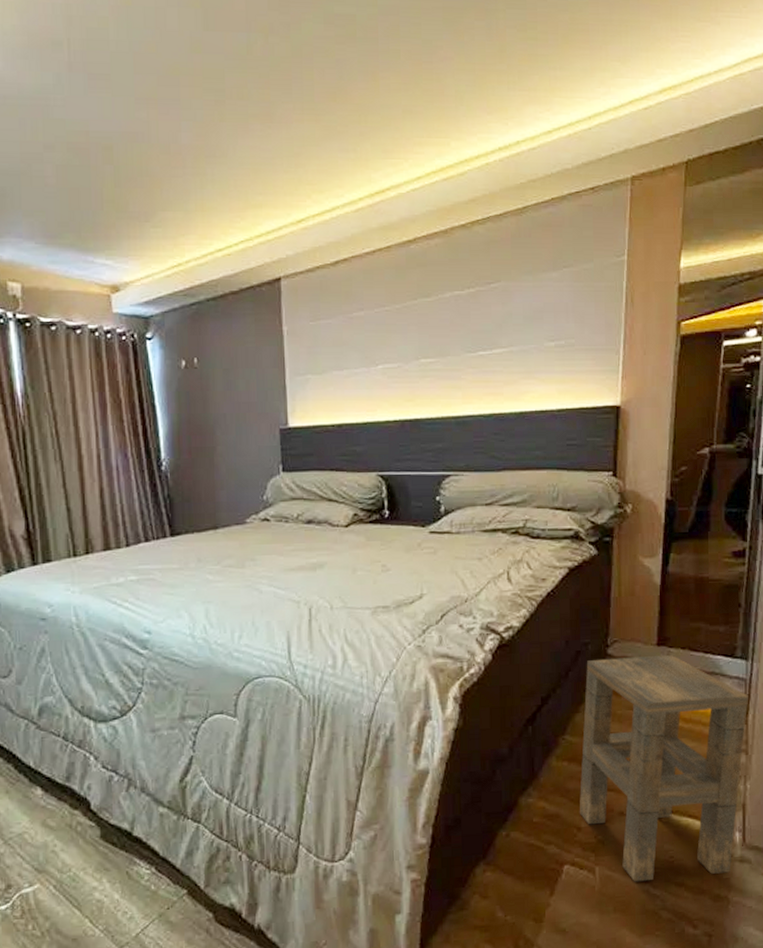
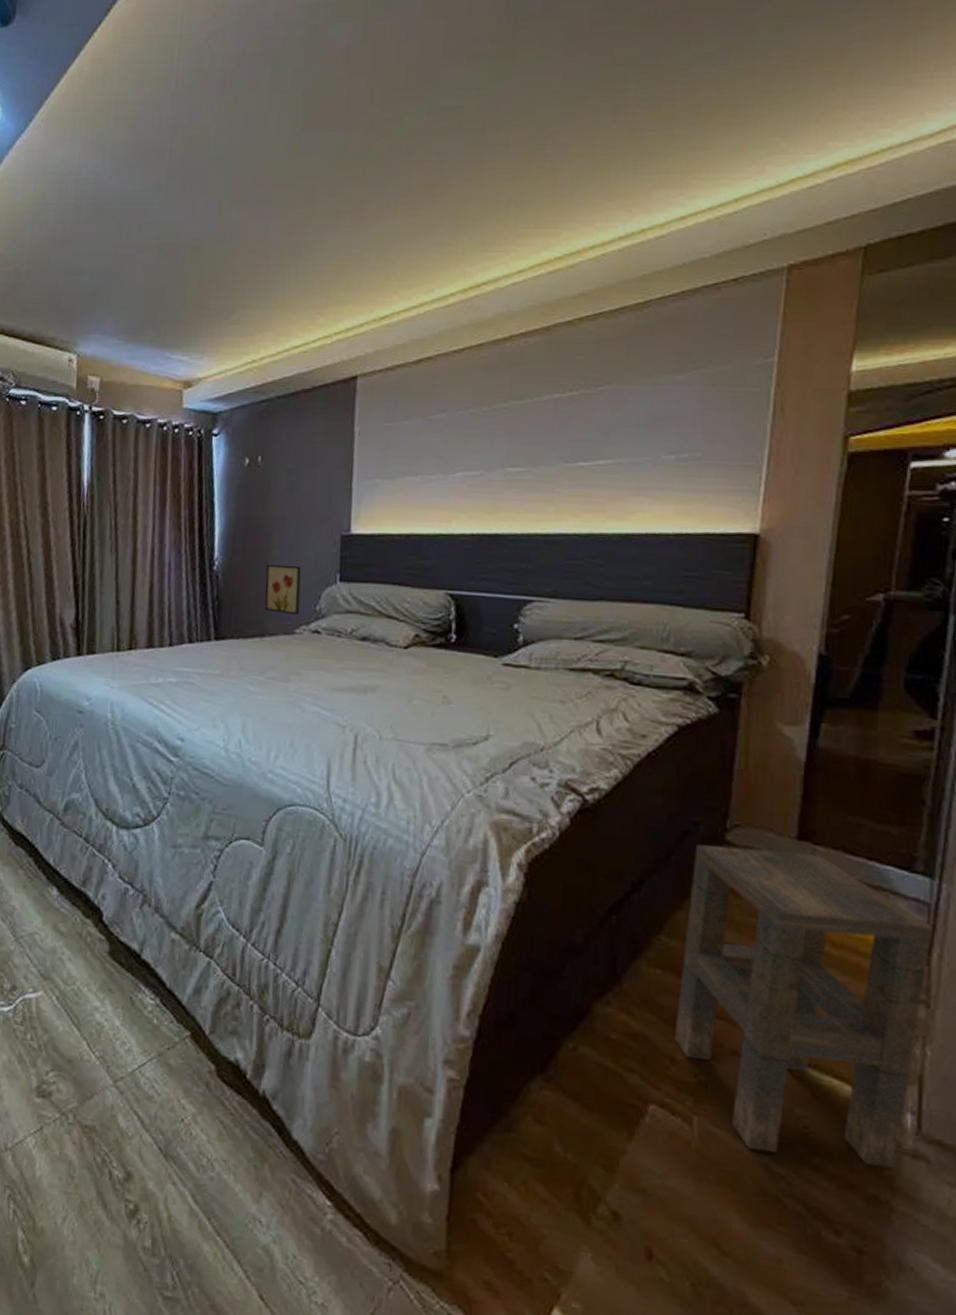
wall art: none [213,460,249,507] -> present [265,564,302,616]

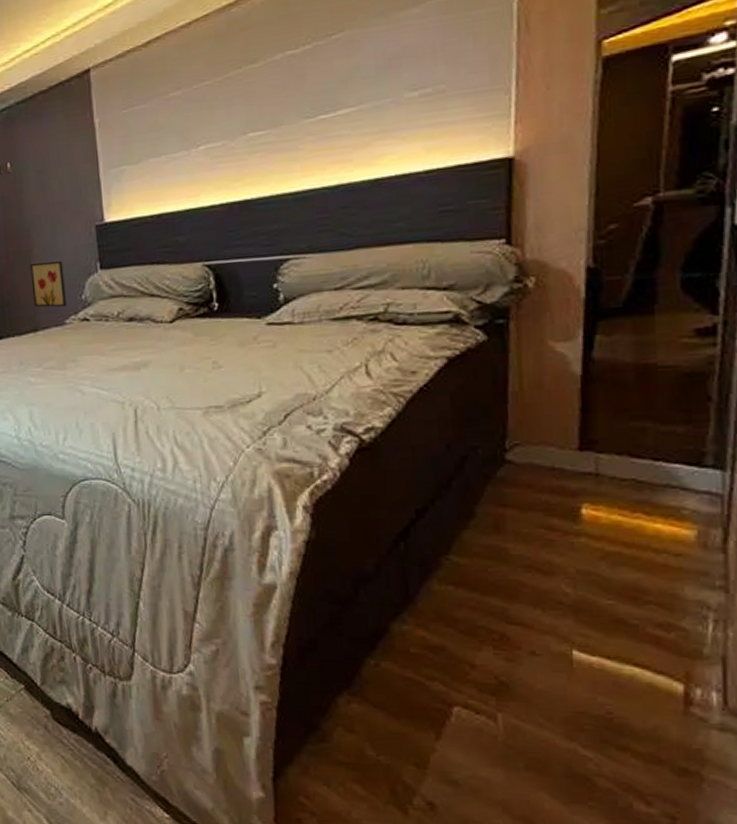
side table: present [674,845,933,1169] -> none [471,461,727,742]

